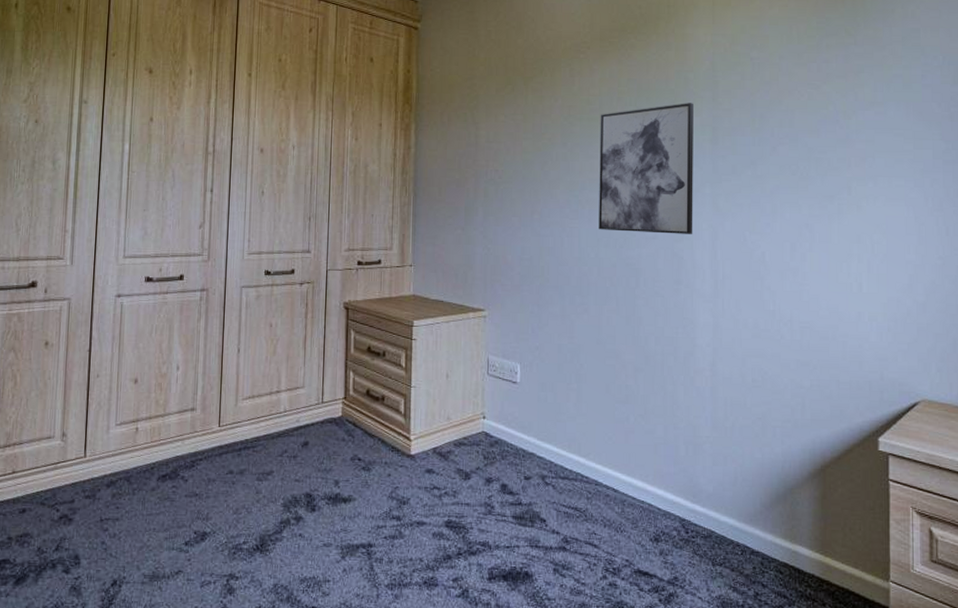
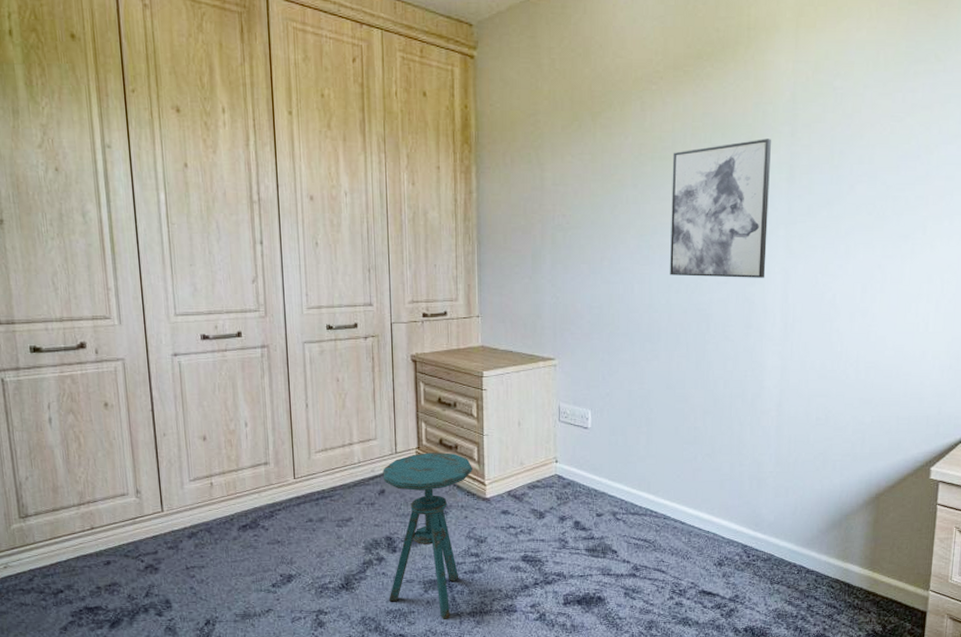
side table: none [304,403,399,593] -> present [383,452,474,620]

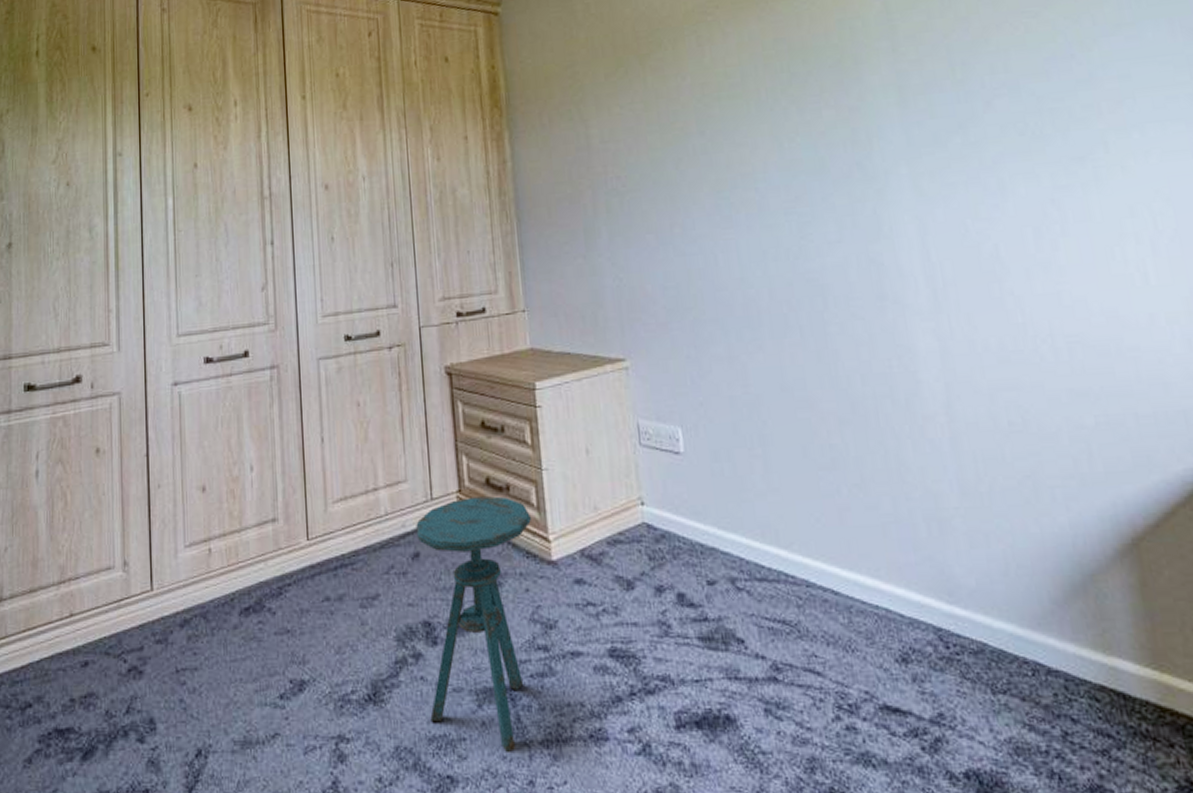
wall art: present [670,139,771,278] -> none [743,58,892,239]

